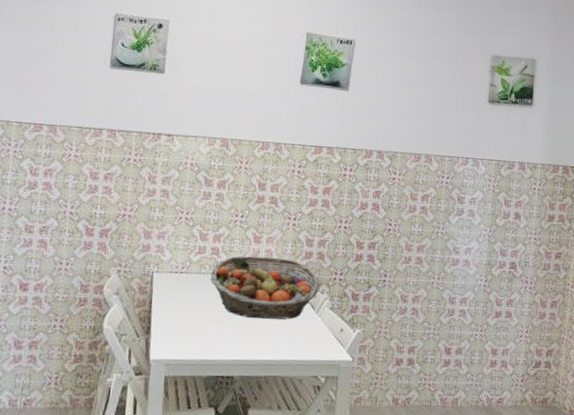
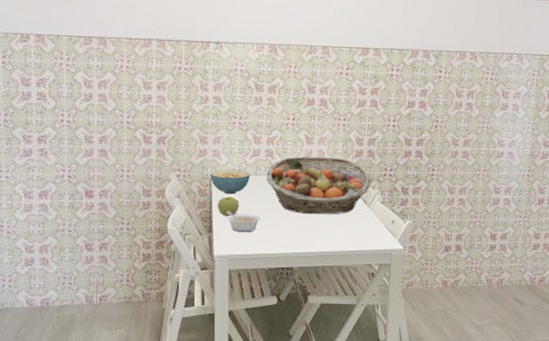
cereal bowl: none [152,266,195,294] -> present [210,169,251,195]
apple: none [157,295,181,317] -> present [217,196,239,216]
legume: none [166,311,202,336] -> present [226,211,260,233]

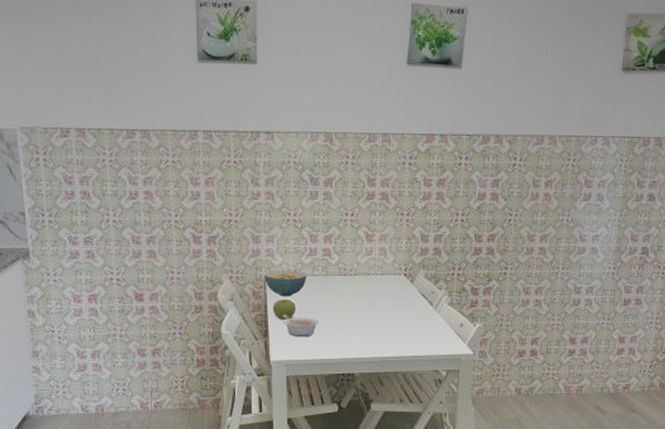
fruit basket: present [266,156,372,214] -> none [324,254,438,317]

